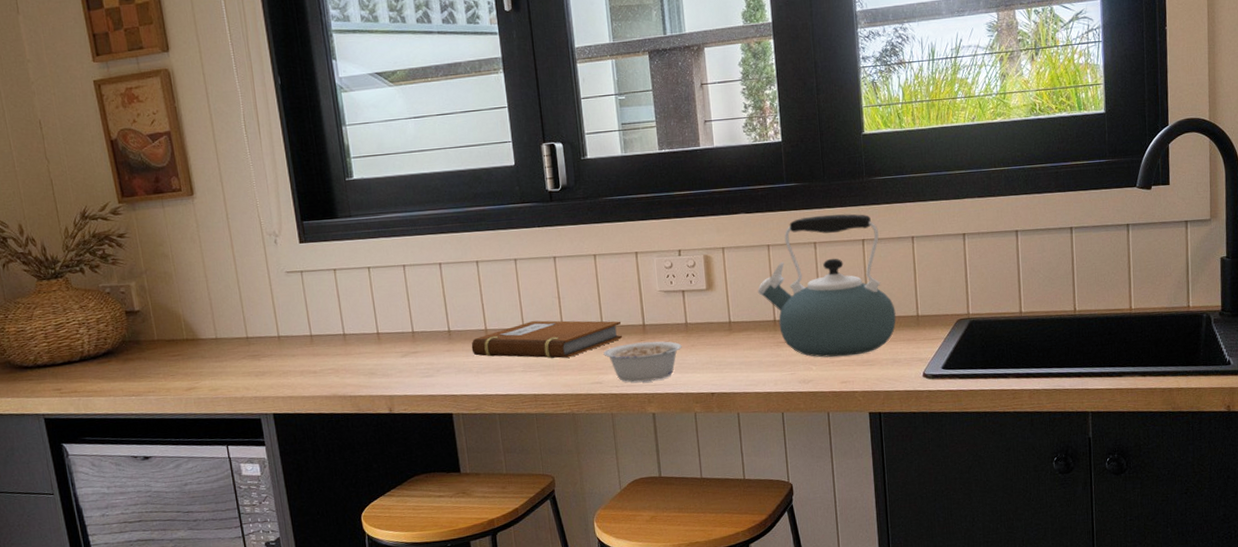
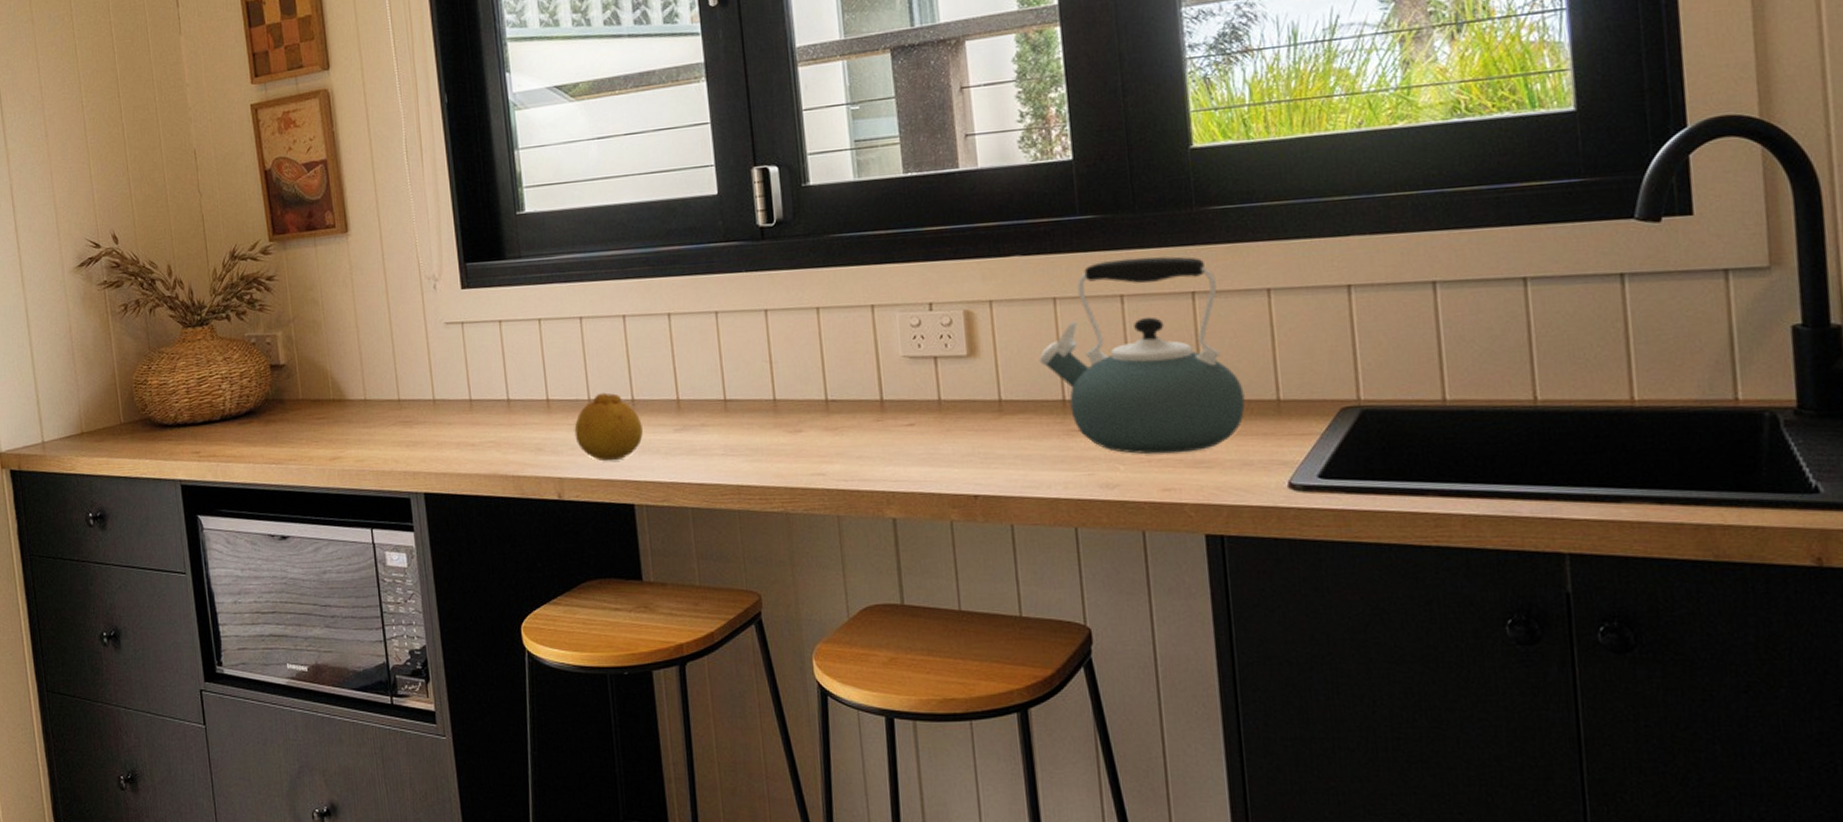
fruit: none [401,325,458,381] -> present [574,392,643,462]
notebook: present [471,320,623,359] -> none [659,390,854,440]
legume: present [603,341,682,382] -> none [827,422,934,476]

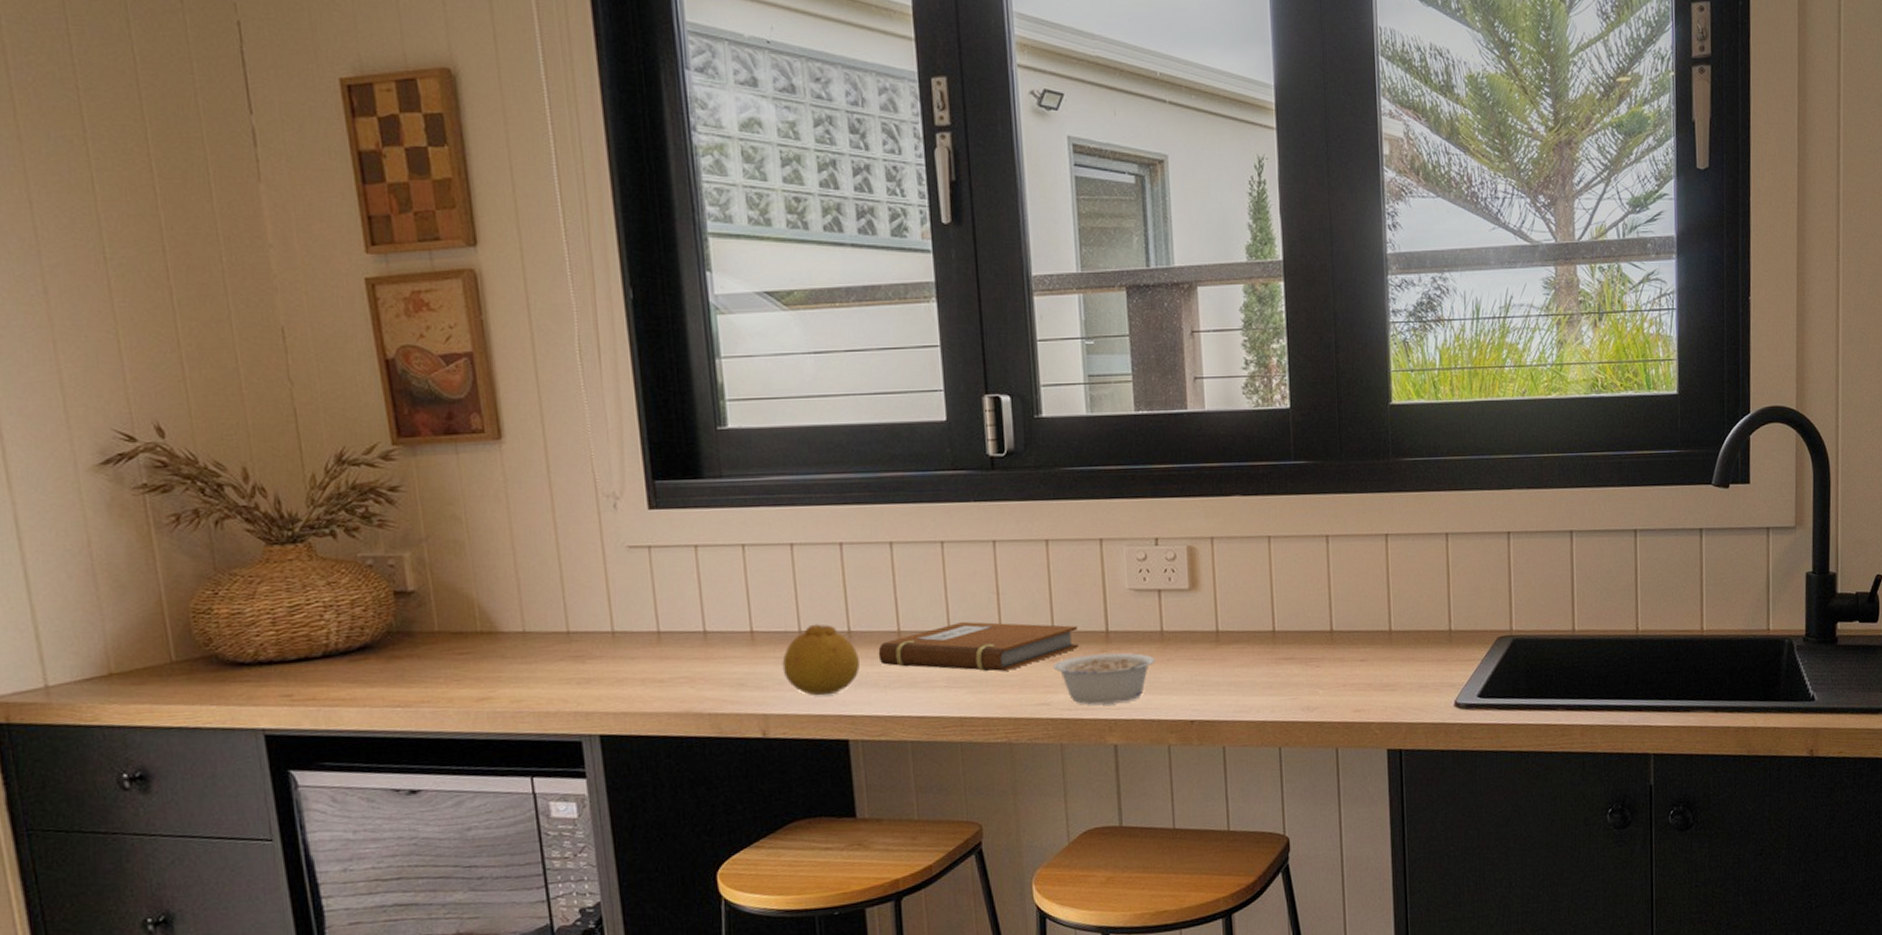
notebook: none [659,390,854,440] -> present [878,621,1080,672]
legume: none [827,422,934,476] -> present [1053,652,1155,705]
kettle: present [1039,256,1245,455] -> none [1254,501,1424,680]

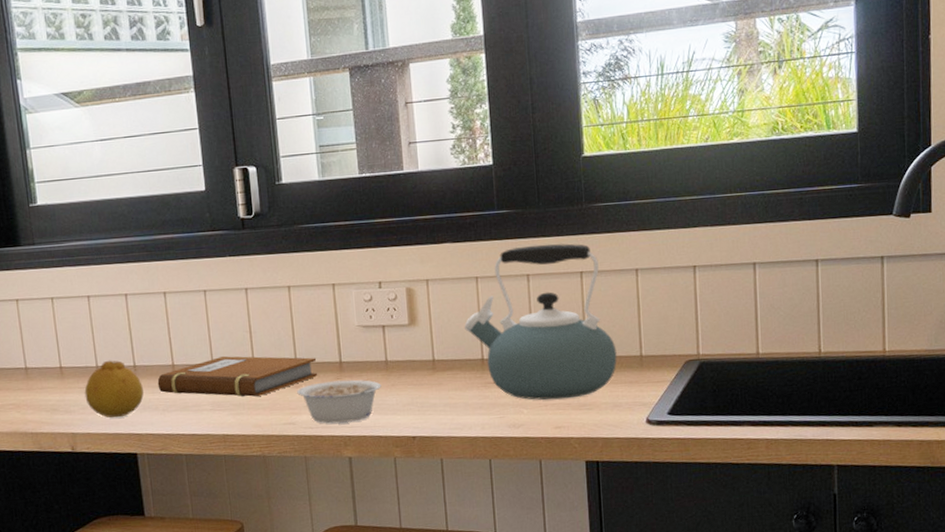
kettle: none [1254,501,1424,680] -> present [464,243,617,400]

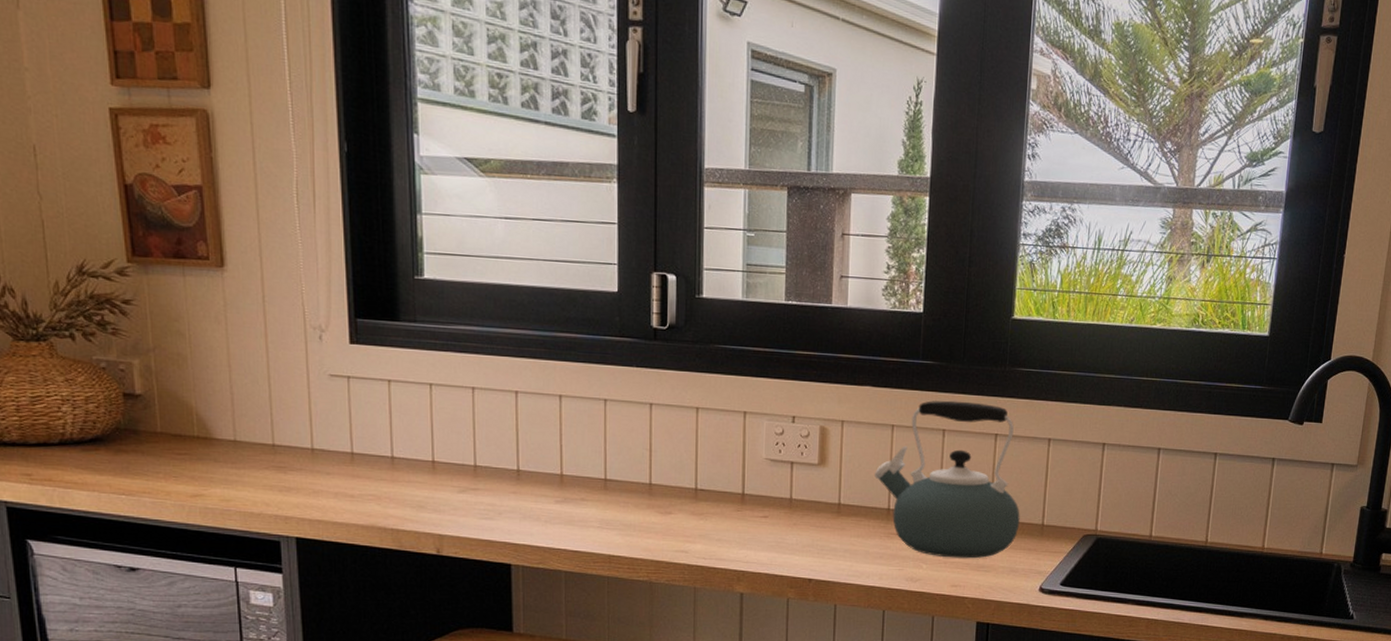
fruit: present [84,360,144,418] -> none [458,460,525,524]
notebook: present [157,356,318,397] -> none [542,472,718,519]
legume: present [297,379,382,424] -> none [693,512,783,557]

